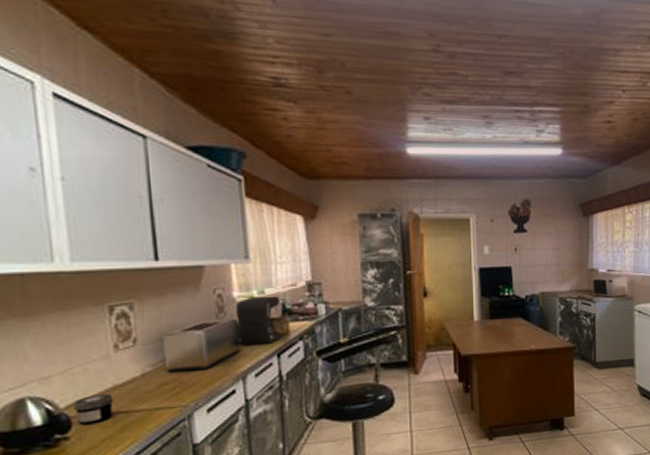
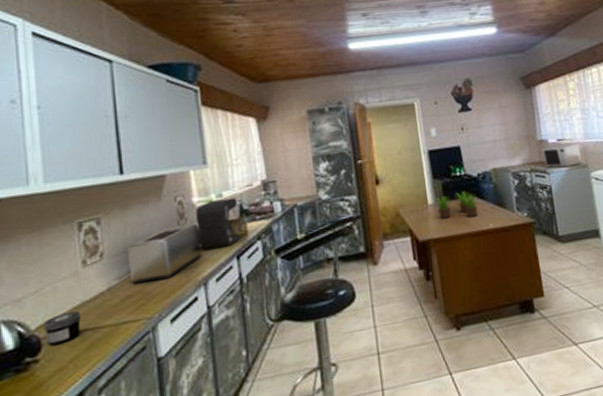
plant: none [481,311,523,338] -> present [434,191,478,220]

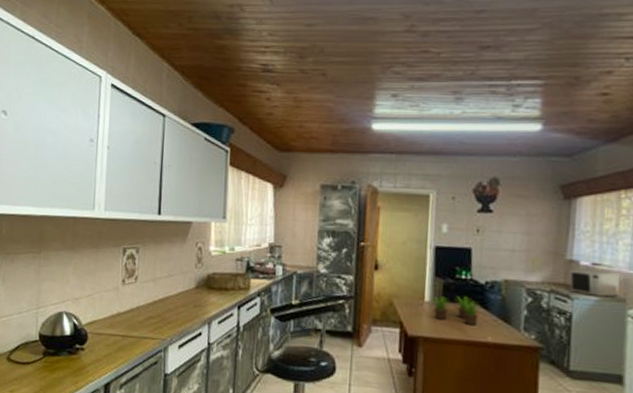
jar: present [43,310,81,346] -> none [90,317,116,342]
toaster: present [128,223,202,284] -> none [154,268,211,312]
coffee maker: present [196,197,242,251] -> none [209,252,246,296]

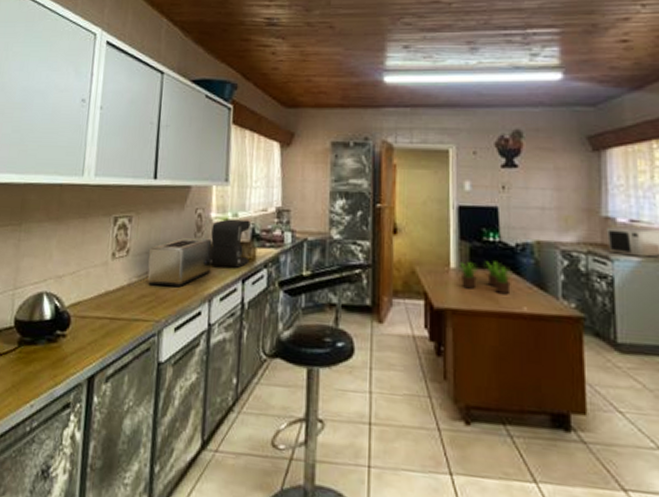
toaster: none [154,268,211,312] -> present [147,237,212,288]
coffee maker: none [209,252,246,296] -> present [209,219,251,268]

